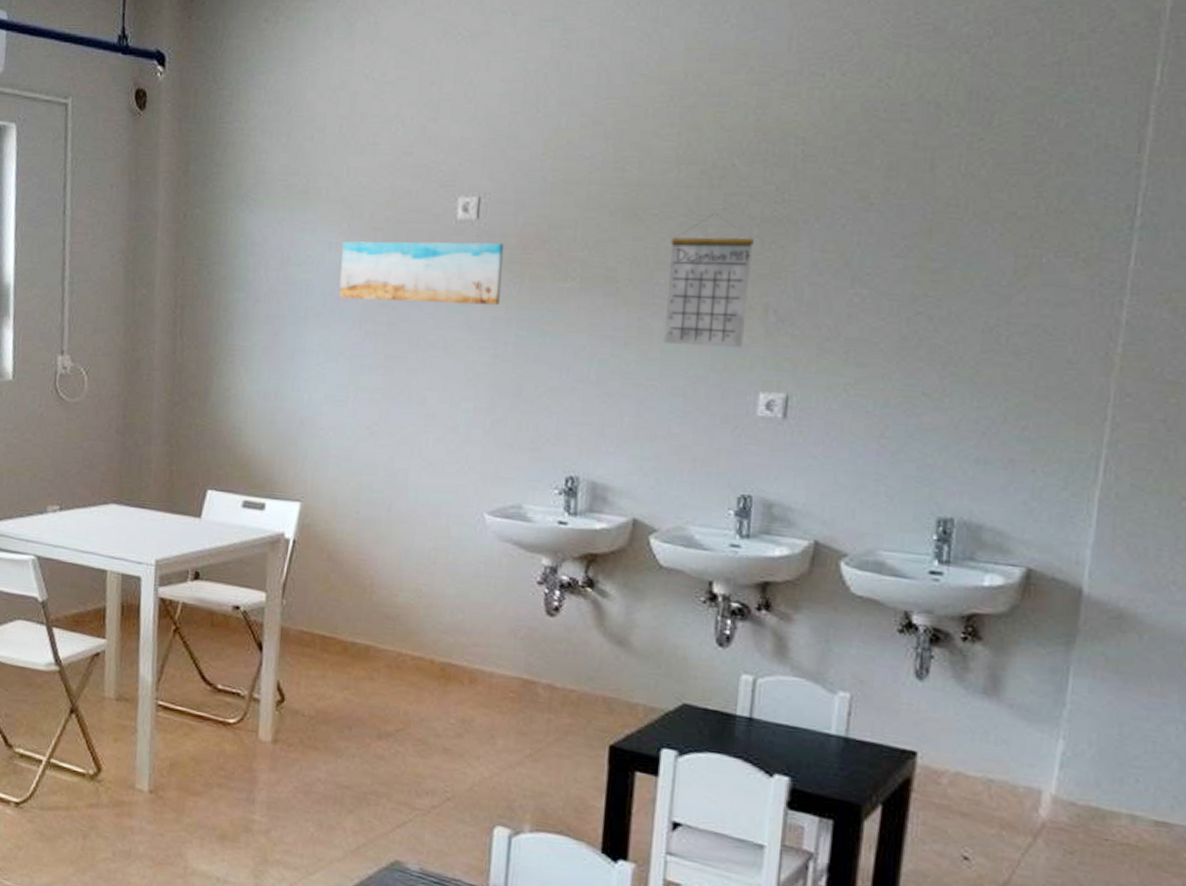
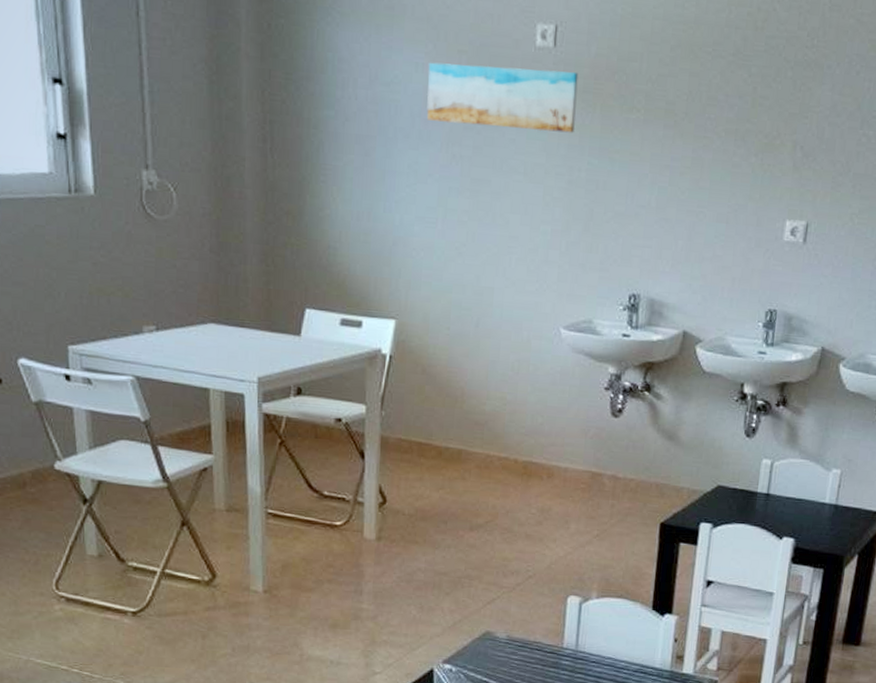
calendar: present [663,214,754,349] -> none [712,55,788,180]

